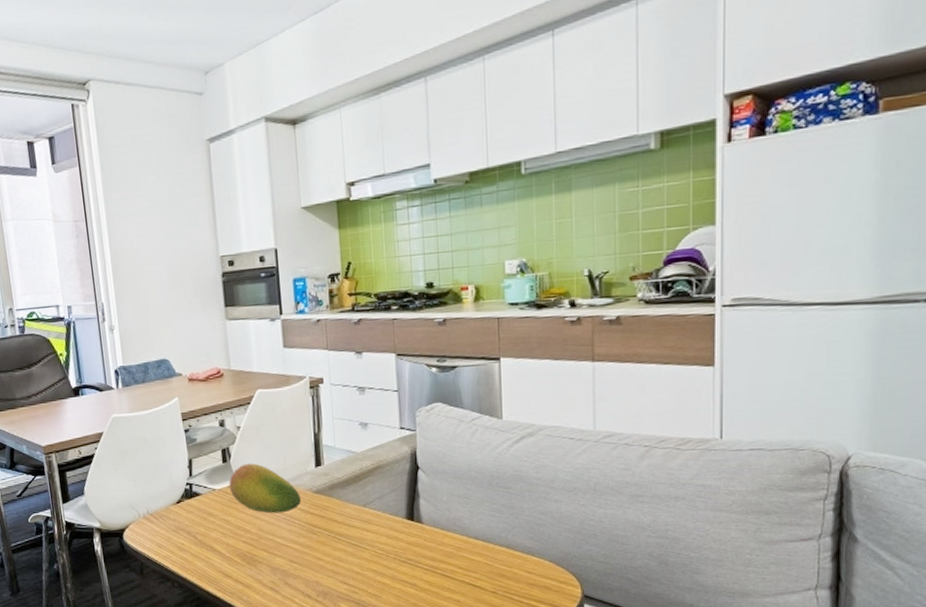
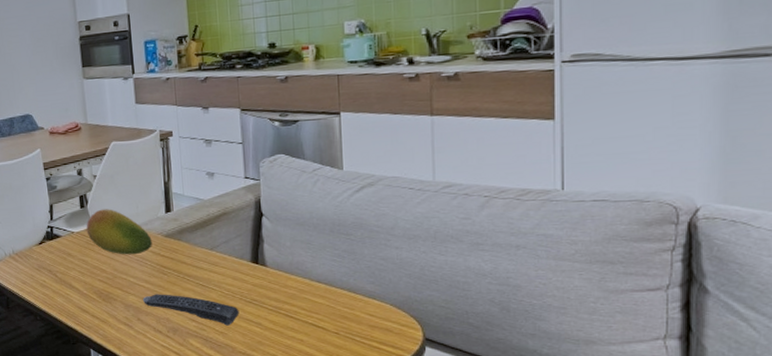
remote control: none [291,555,394,588] -> present [143,294,239,326]

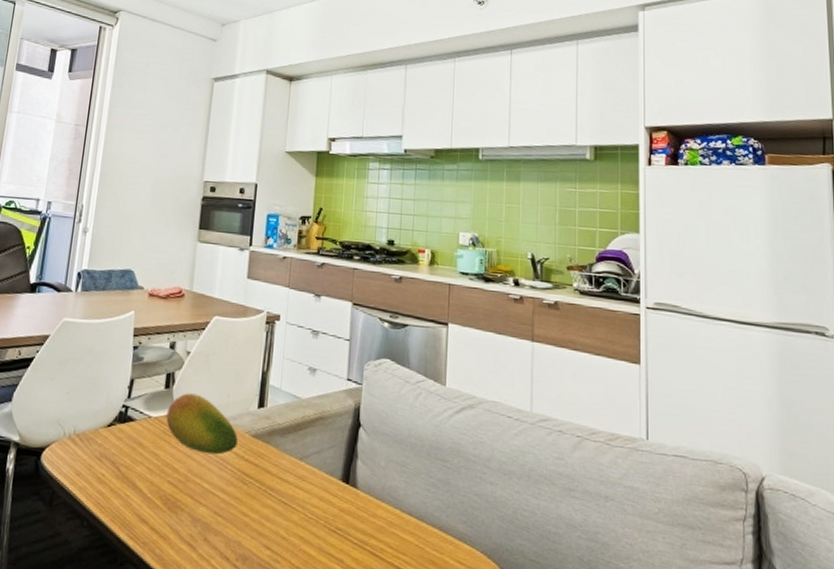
remote control: present [143,294,239,326] -> none [215,508,321,560]

